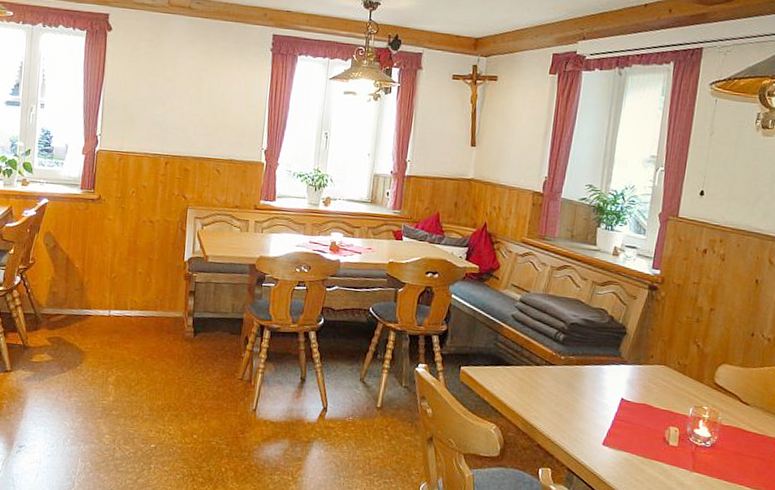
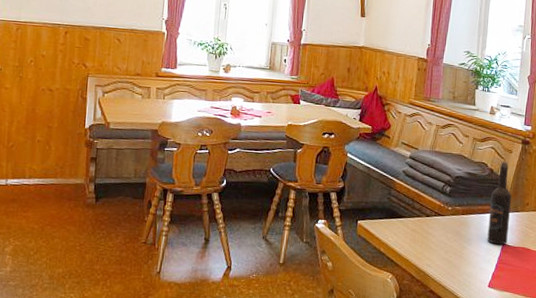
wine bottle: none [603,308,634,400] -> present [487,161,512,245]

